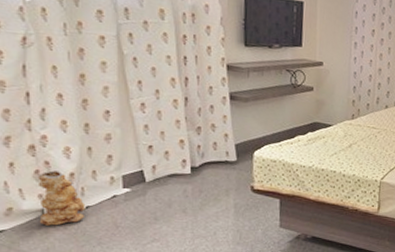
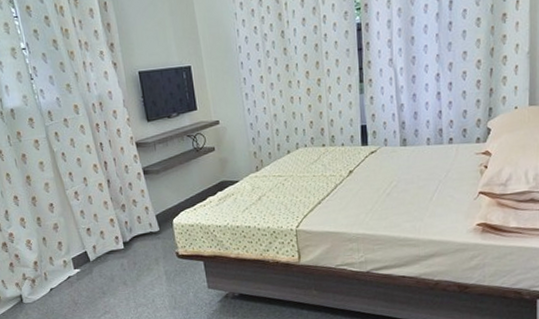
vase: present [37,170,86,226] -> none [12,261,51,309]

